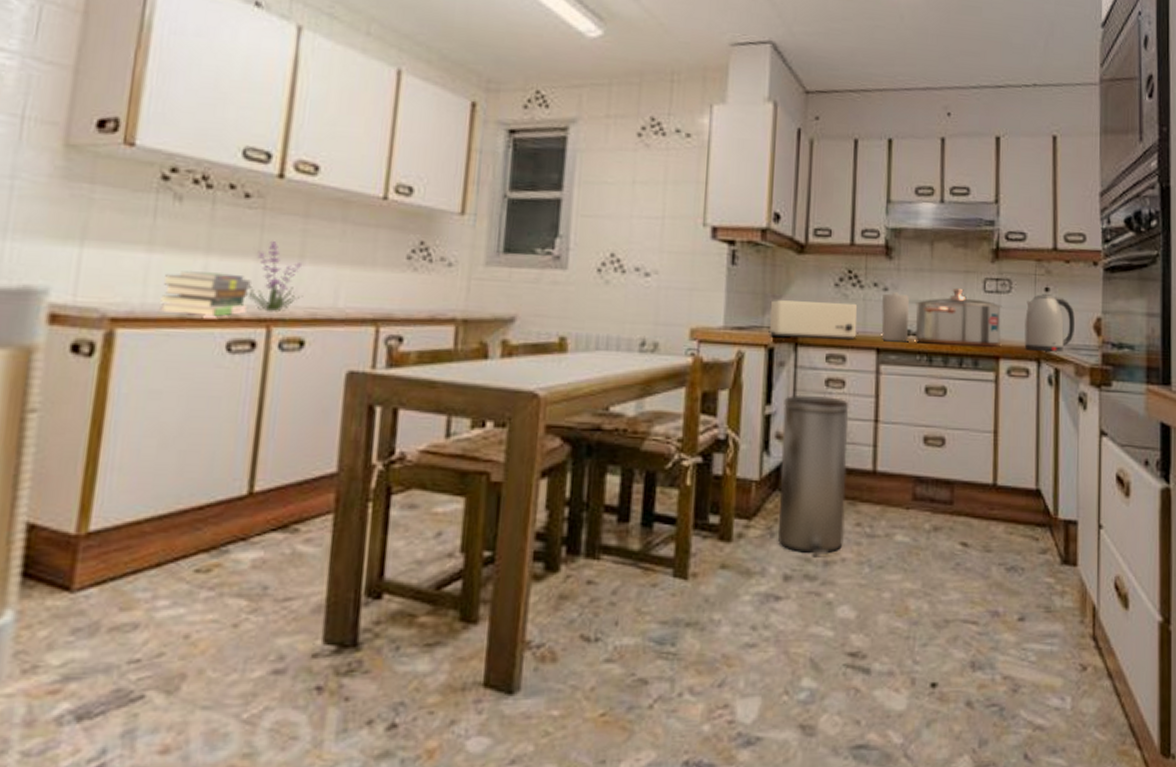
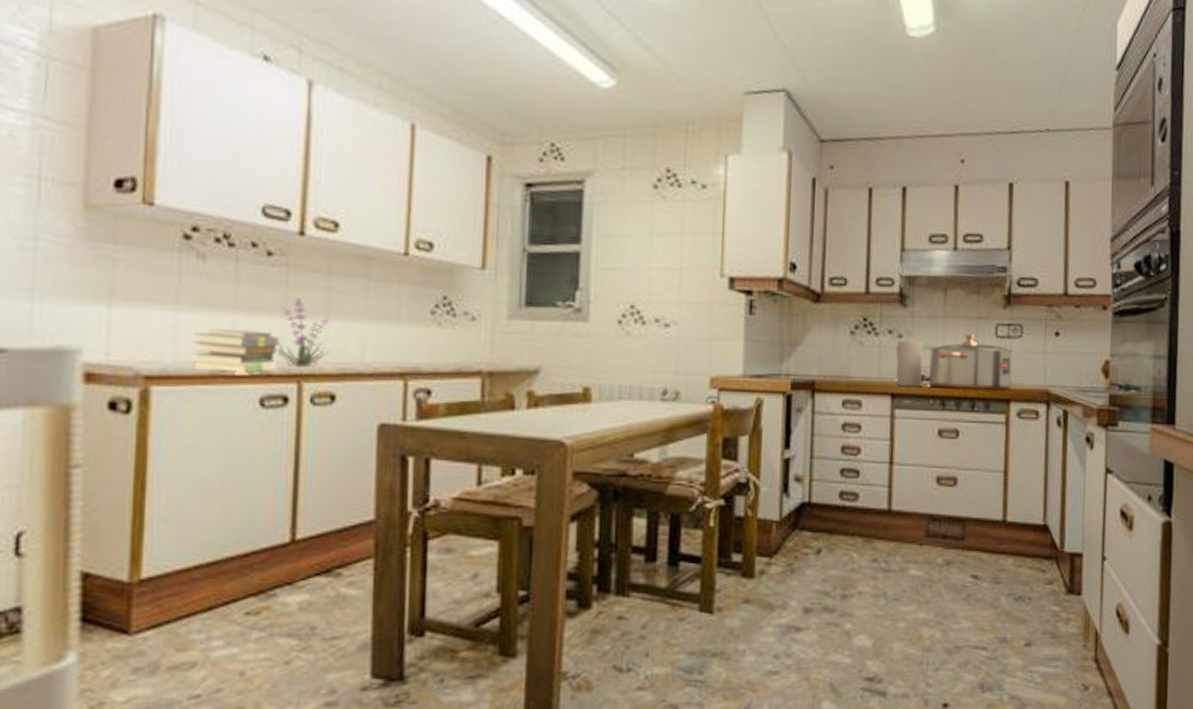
toaster: present [770,300,858,341] -> none [787,348,873,387]
pedal bin: present [778,394,850,556] -> none [798,439,865,590]
kettle: present [1024,294,1075,353] -> none [1034,338,1084,395]

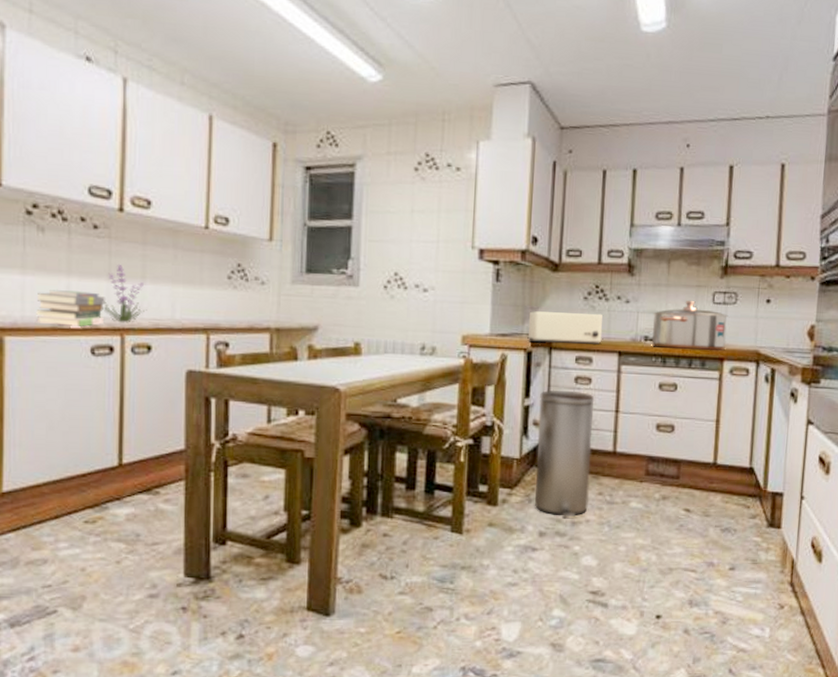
toaster: none [787,348,873,387] -> present [528,311,603,346]
pedal bin: none [798,439,865,590] -> present [535,389,595,518]
paper towel holder: present [896,339,923,387] -> none [623,304,648,347]

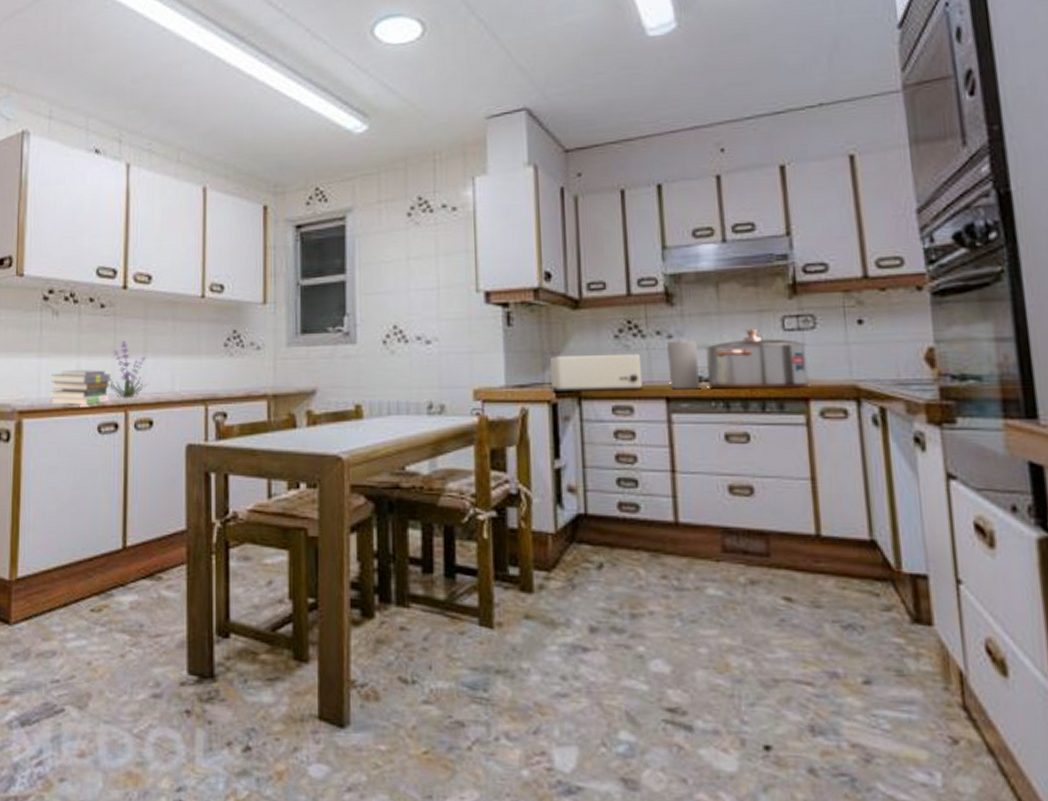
pedal bin: present [535,389,595,518] -> none [573,447,650,608]
paper towel holder: none [623,304,648,347] -> present [667,339,699,390]

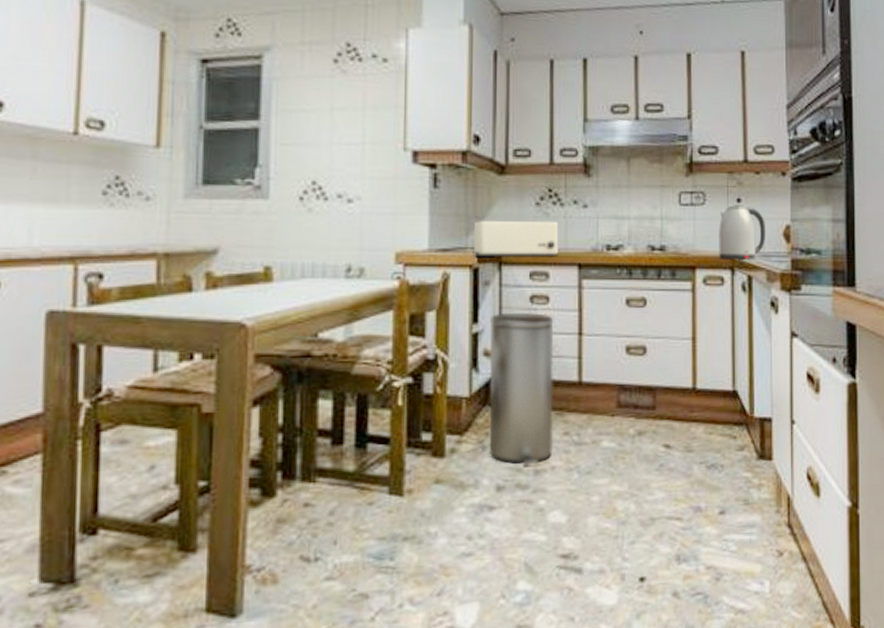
pedal bin: none [573,447,650,608] -> present [489,312,554,466]
paper towel holder: present [667,339,699,390] -> none [582,209,608,257]
cooking pot: present [705,328,809,391] -> none [614,202,697,259]
kettle: none [836,327,901,390] -> present [719,205,765,261]

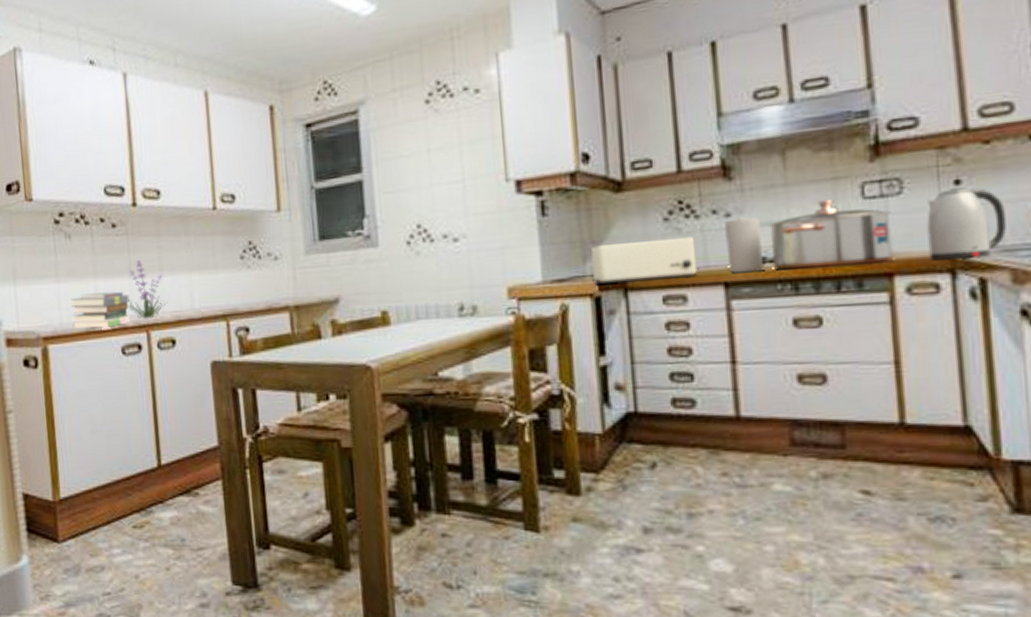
pedal bin: present [489,312,554,466] -> none [620,340,709,508]
paper towel holder: none [582,209,608,257] -> present [725,216,763,274]
cooking pot: none [614,202,697,259] -> present [769,198,893,271]

